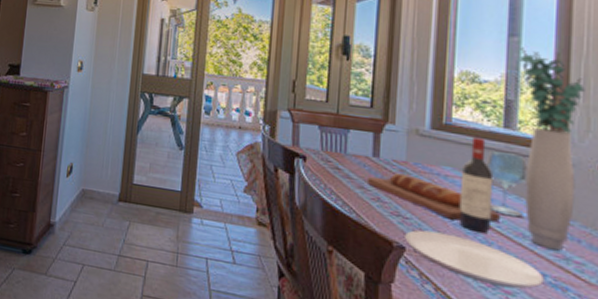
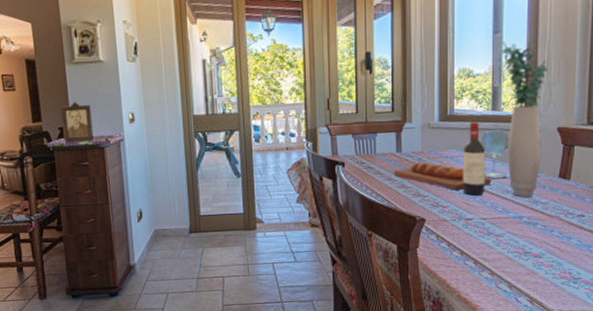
photo frame: none [11,41,43,83] -> present [60,101,94,142]
plate: present [405,230,544,289] -> none [425,201,522,233]

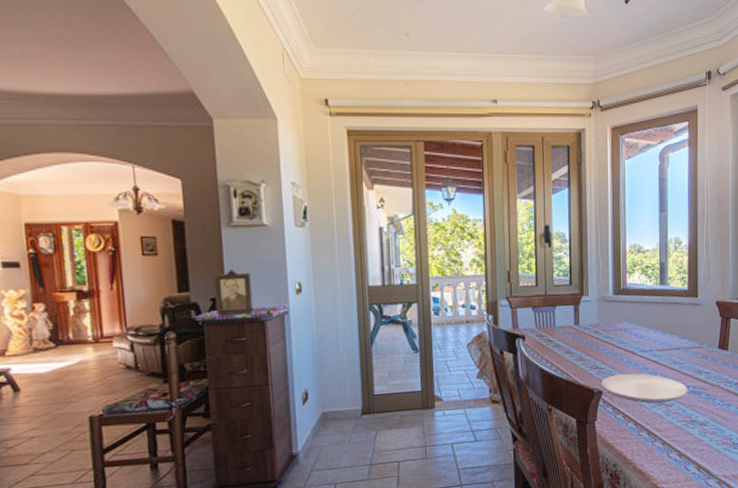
bread loaf: present [393,161,492,190] -> none [571,334,662,362]
plate: none [425,201,522,233] -> present [601,373,688,403]
wine bottle: present [462,122,486,196] -> none [635,296,656,367]
wine glass: present [480,130,509,179] -> none [650,303,675,351]
vase: present [501,41,548,198] -> none [666,220,706,368]

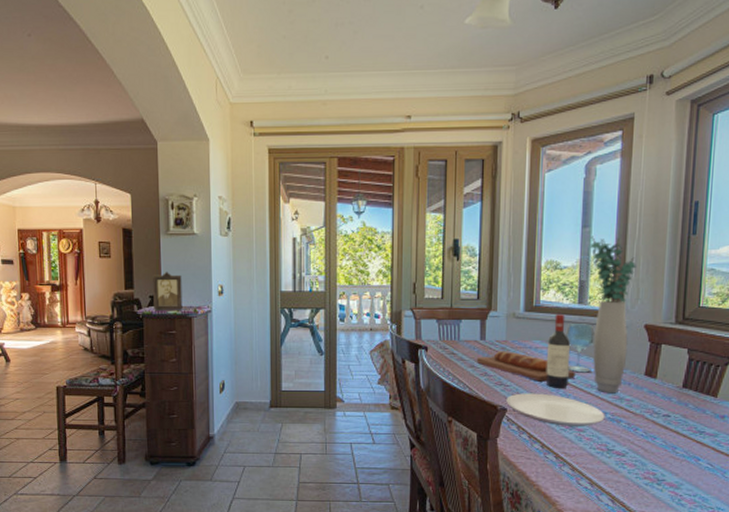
bread loaf: none [571,334,662,362] -> present [476,351,576,382]
wine bottle: none [635,296,656,367] -> present [545,314,571,388]
wine glass: none [650,303,675,351] -> present [565,324,595,373]
vase: none [666,220,706,368] -> present [589,236,636,394]

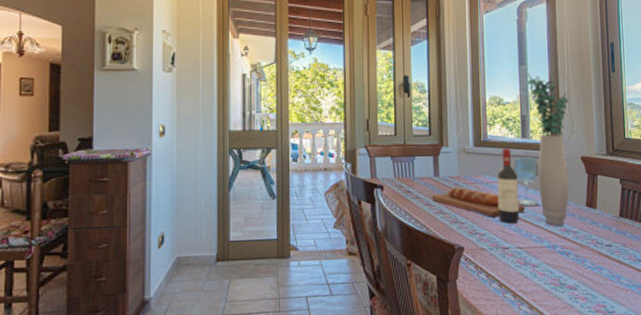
photo frame: present [153,271,183,310] -> none [83,110,118,155]
plate: present [506,393,605,426] -> none [463,229,555,263]

